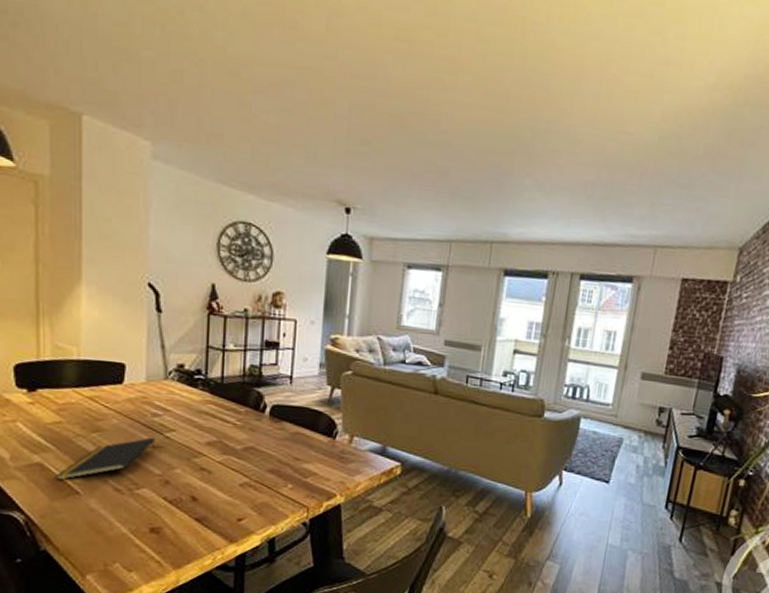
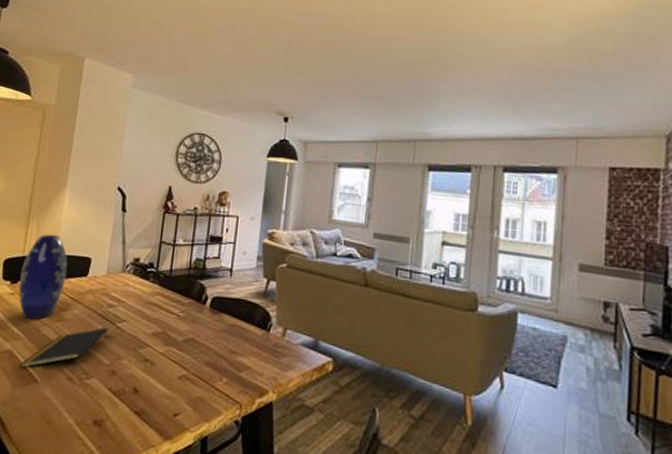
vase: none [39,336,97,431] -> present [18,234,68,320]

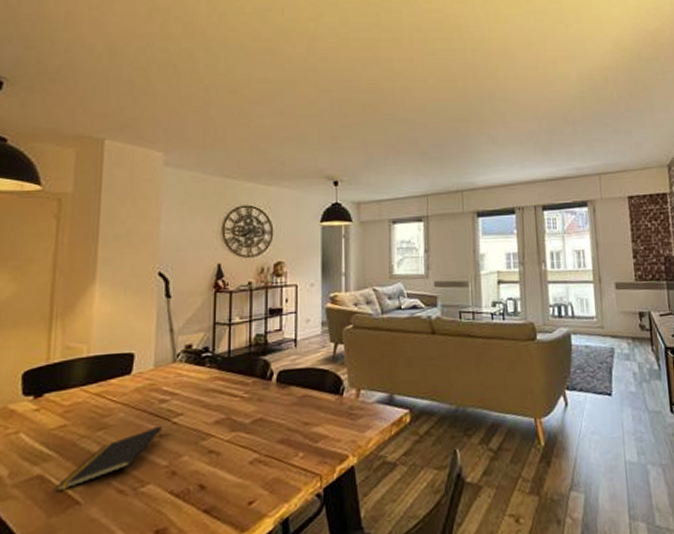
vase: present [18,234,68,320] -> none [45,335,106,435]

